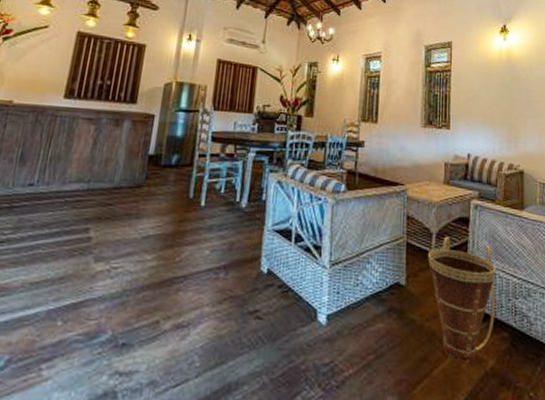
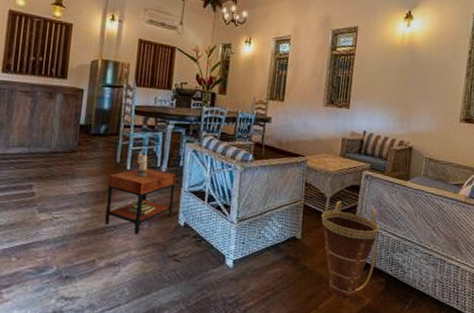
side table: none [173,187,258,287] -> present [104,154,176,236]

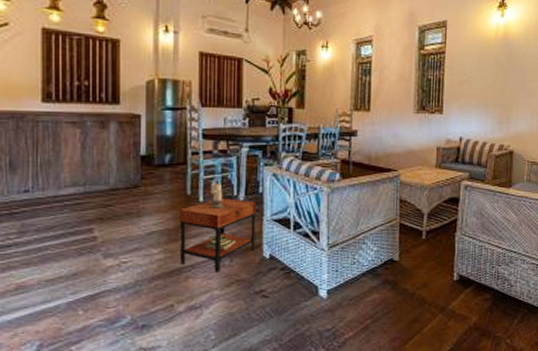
basket: present [321,200,380,300] -> none [419,215,482,320]

